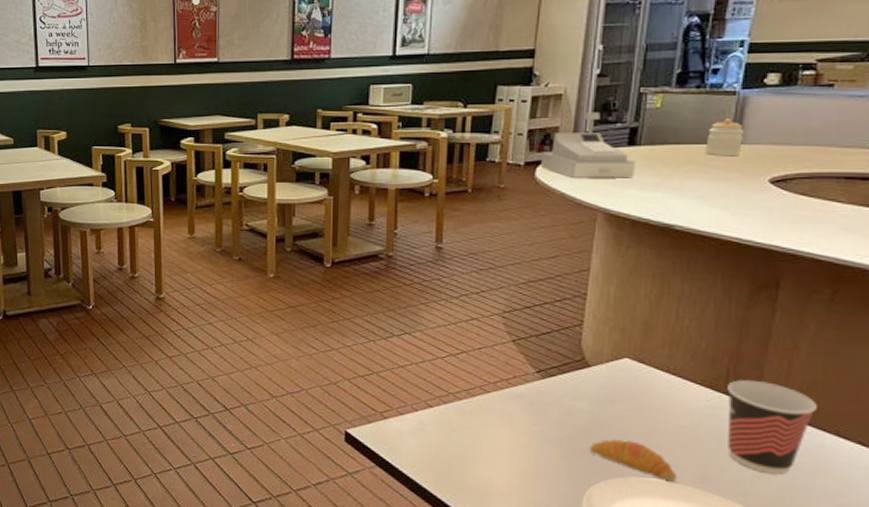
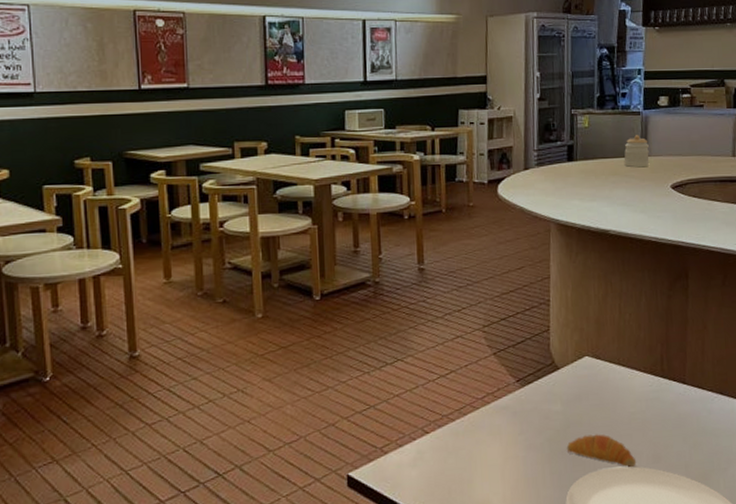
cash register: present [540,112,635,178] -> none [500,132,575,193]
cup: present [727,380,817,474] -> none [663,361,725,443]

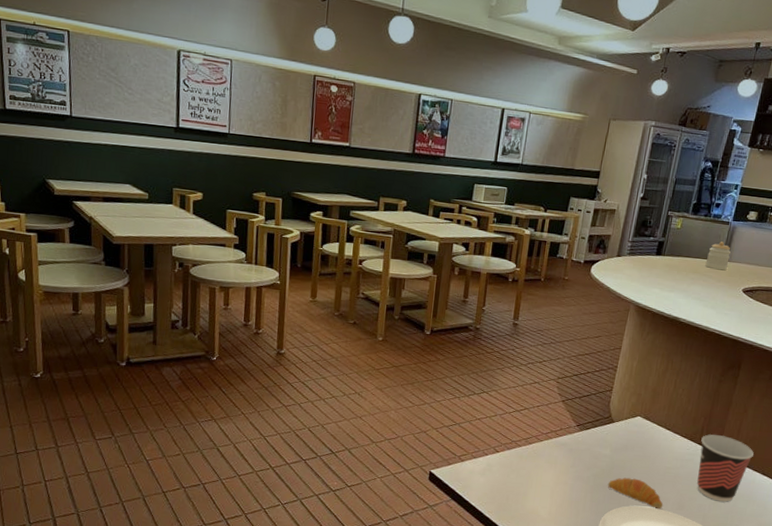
cup: none [663,361,725,443] -> present [697,434,754,502]

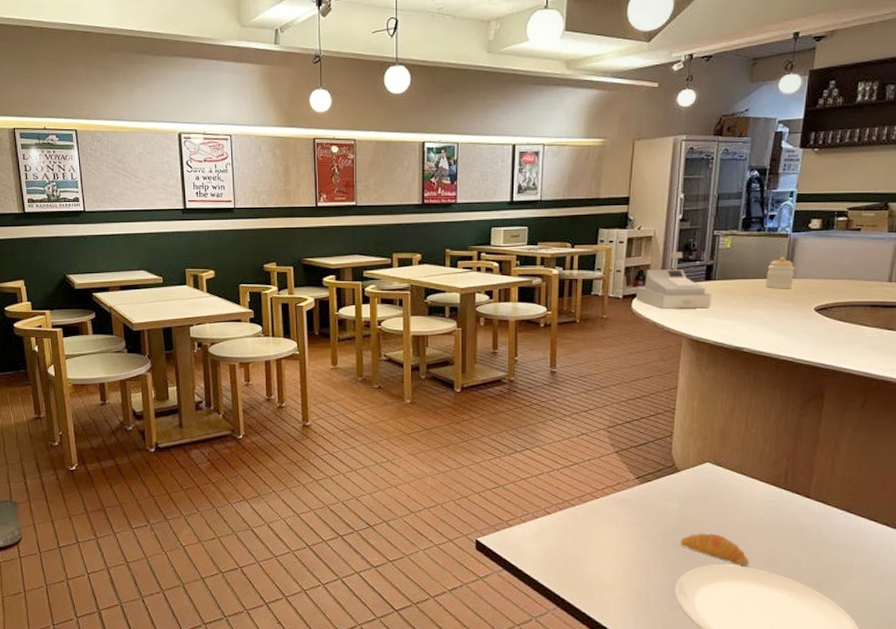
cash register: none [594,226,660,280] -> present [635,252,711,309]
cup: present [697,434,754,502] -> none [786,477,854,554]

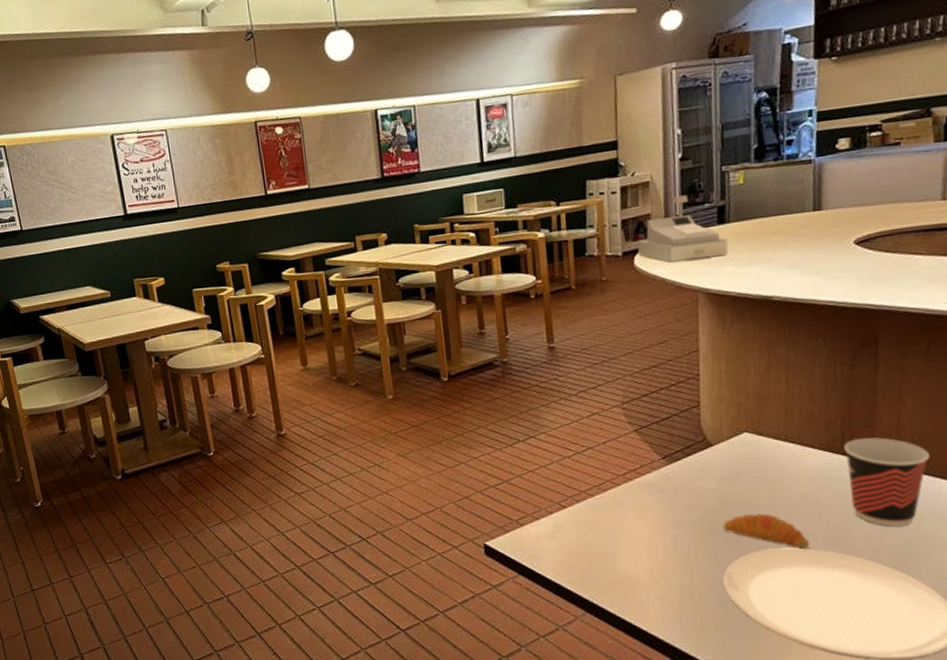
jar: present [765,257,795,289] -> none [790,186,825,225]
cup: none [786,477,854,554] -> present [844,437,929,527]

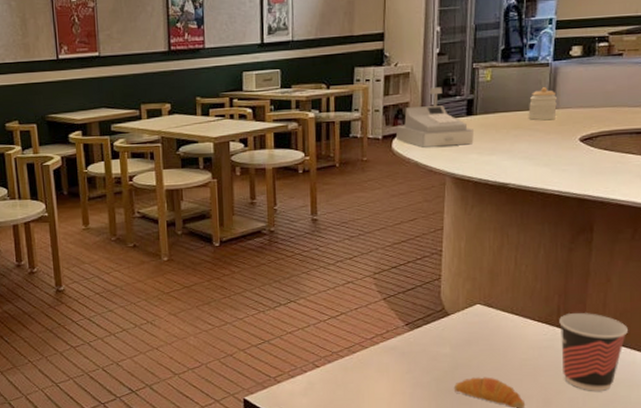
jar: none [790,186,825,225] -> present [528,87,558,121]

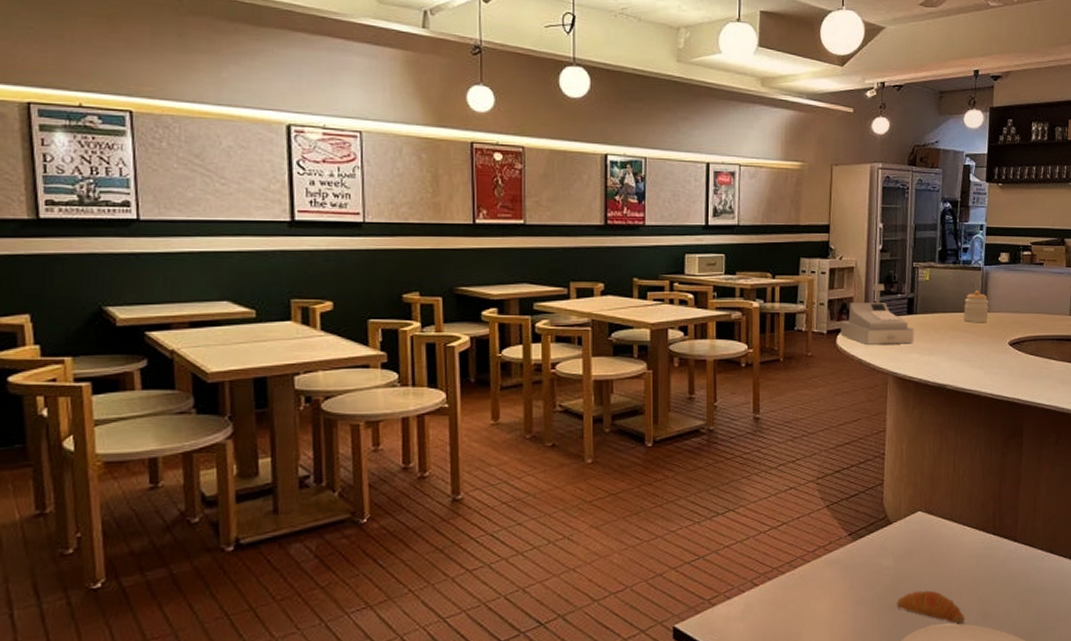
cup: present [559,313,628,391] -> none [995,519,1056,602]

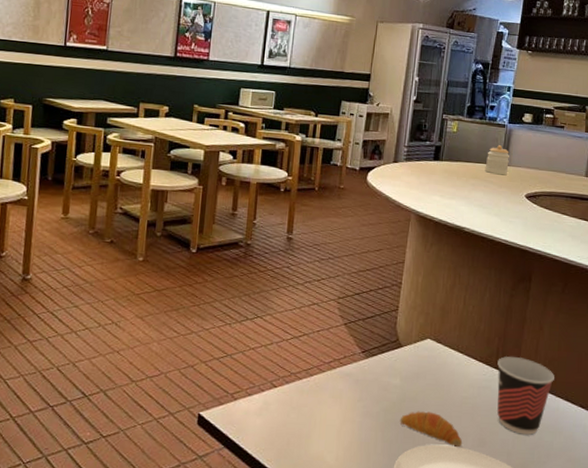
cash register: present [840,284,914,345] -> none [371,130,439,187]
cup: none [995,519,1056,602] -> present [497,356,554,435]

